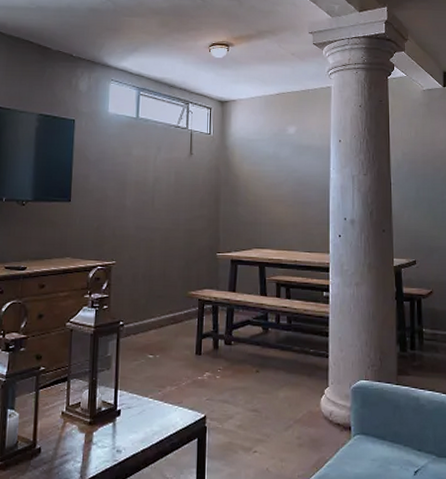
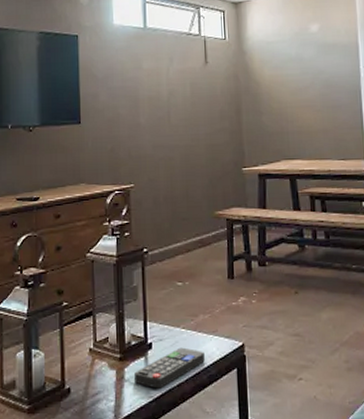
remote control: none [102,416,169,453] -> present [134,347,205,389]

